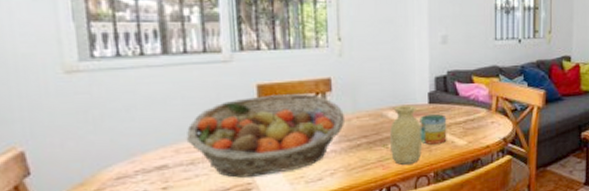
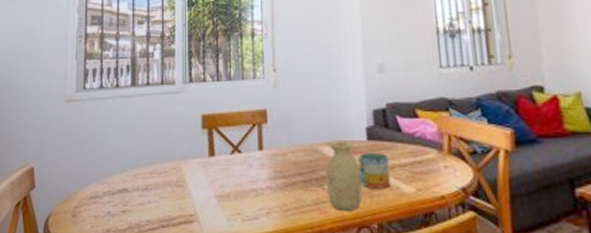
fruit basket: present [186,94,346,178] -> none [143,125,281,208]

